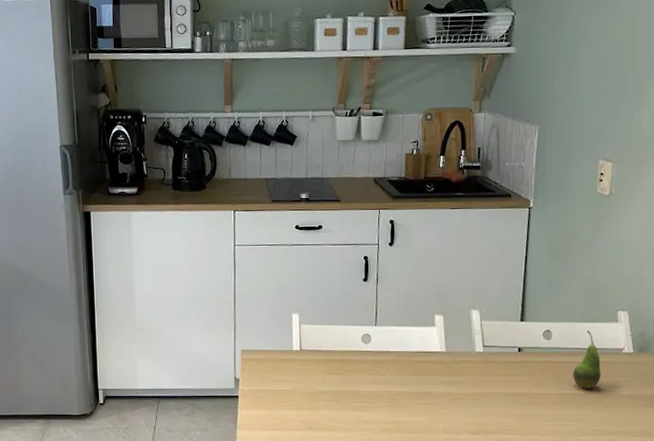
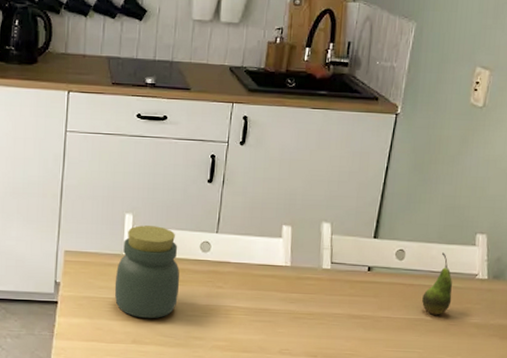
jar: none [287,323,346,406] -> present [114,225,180,318]

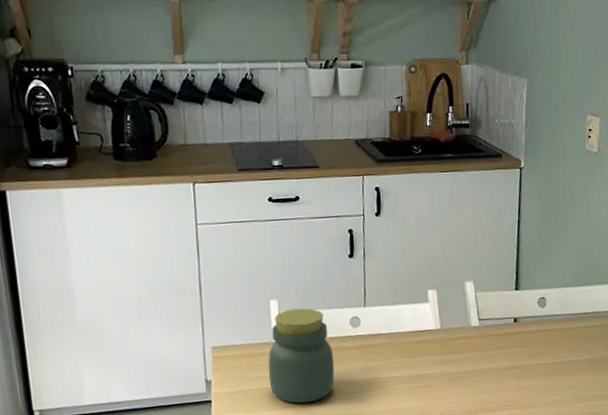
fruit: present [422,253,453,315] -> none [567,294,594,355]

